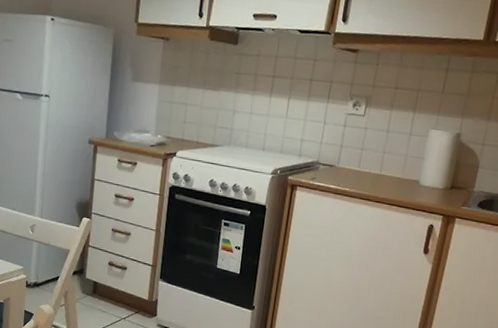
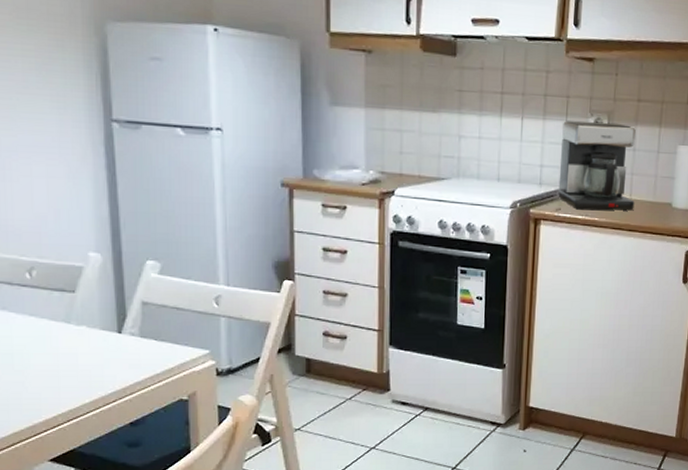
coffee maker: none [314,102,391,185] -> present [558,120,636,211]

